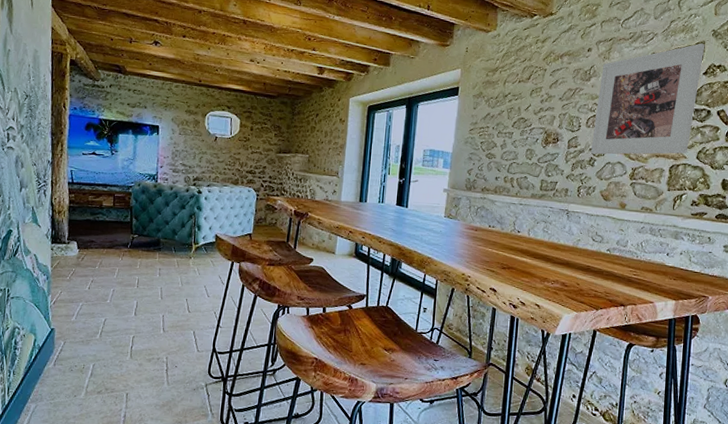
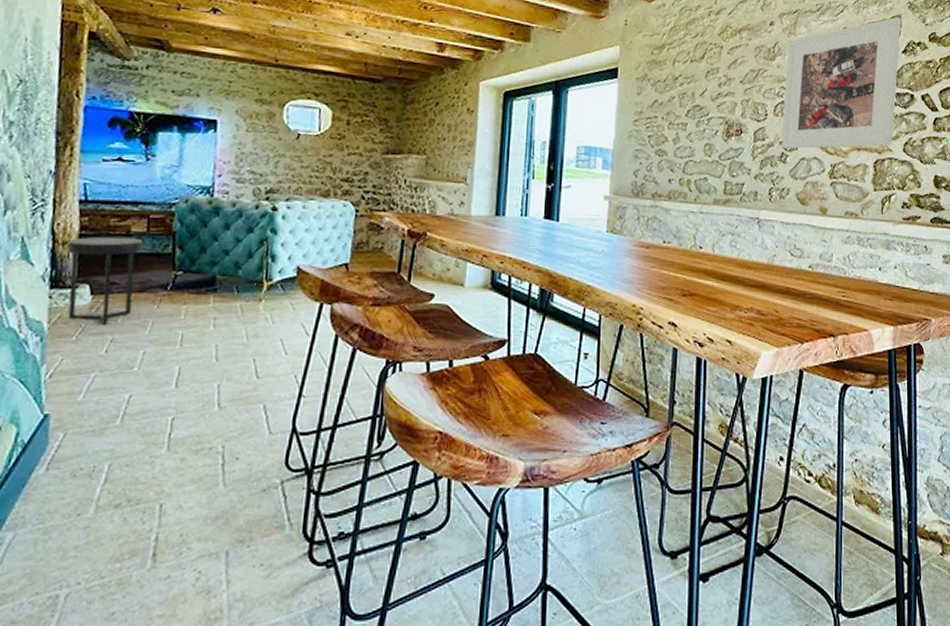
side table: none [61,208,111,270] -> present [66,236,143,325]

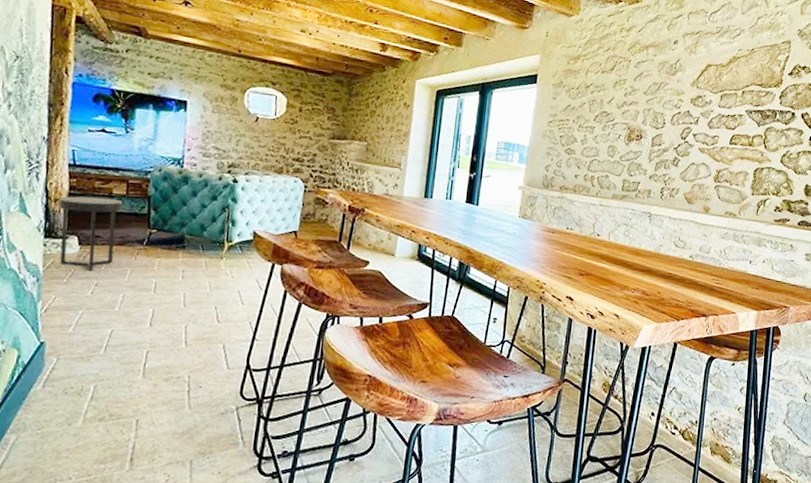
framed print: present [781,16,902,149] -> none [674,42,791,157]

